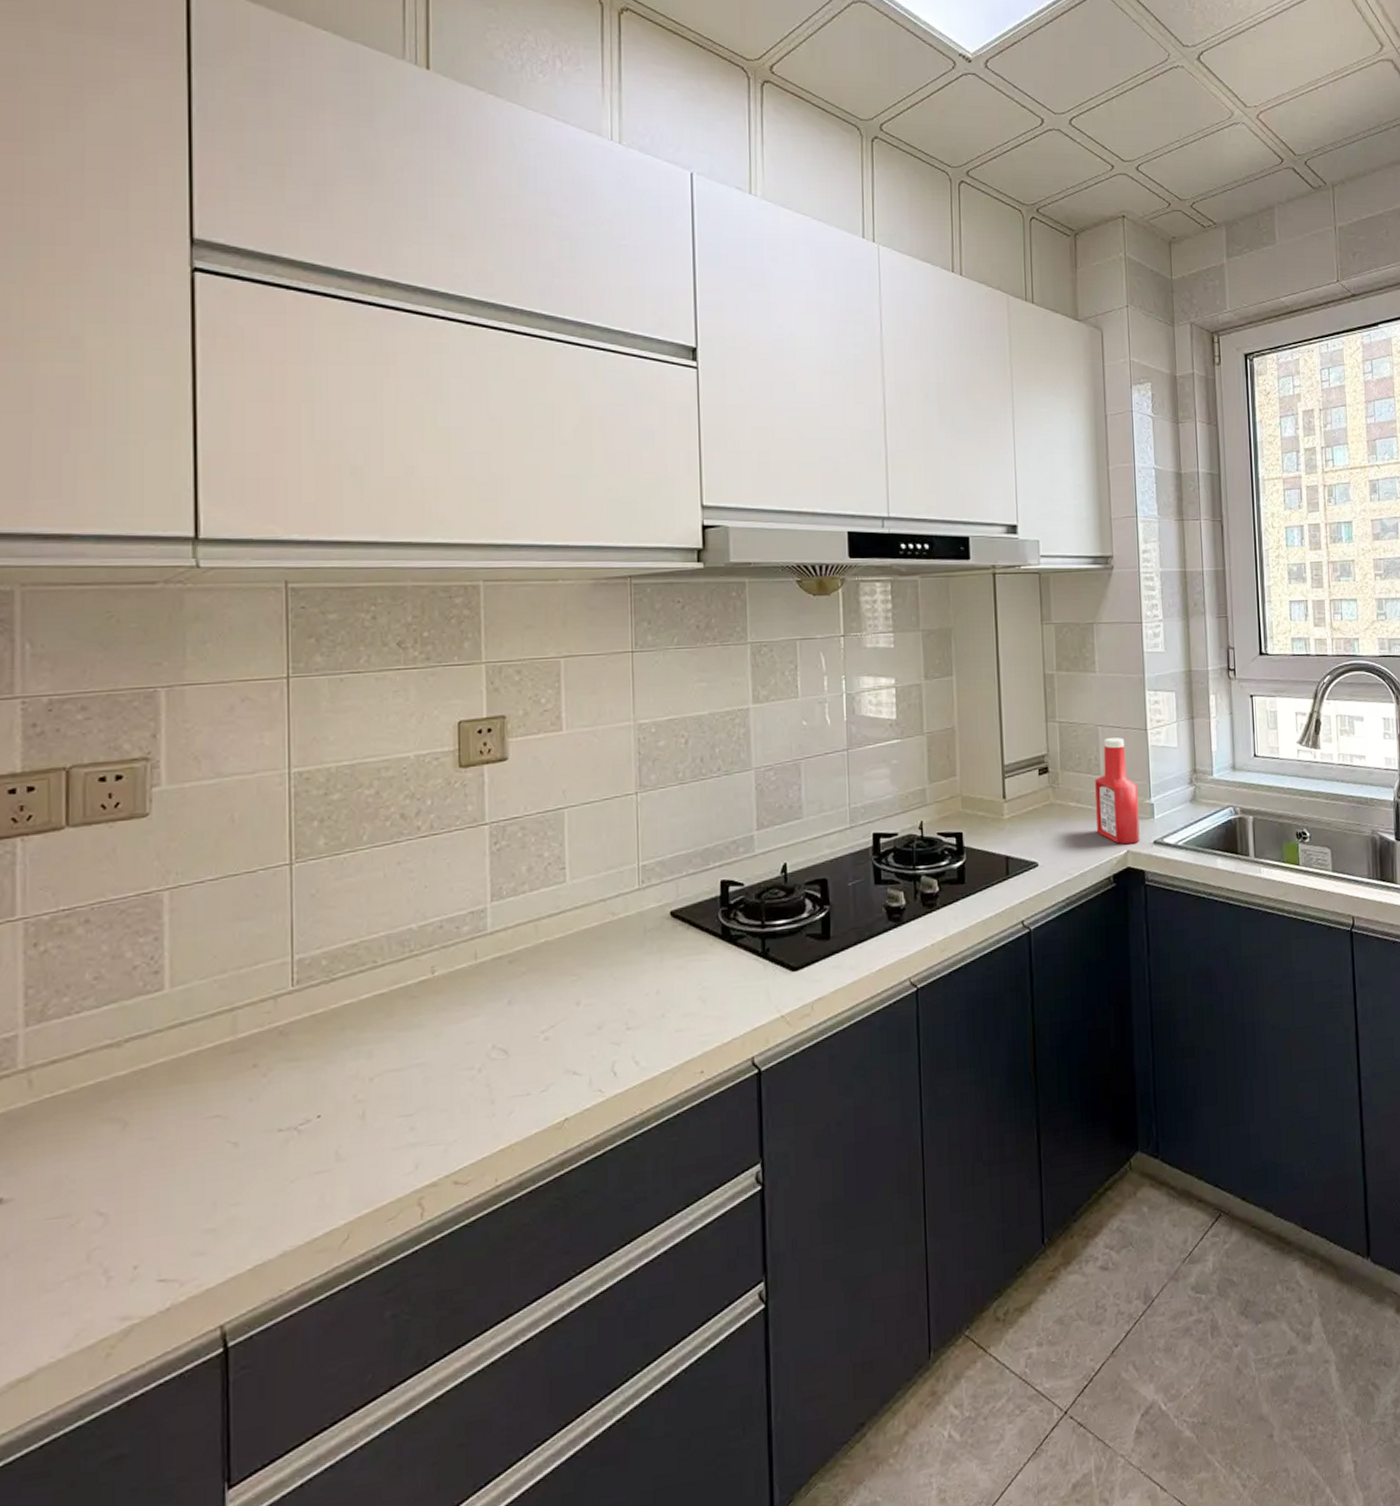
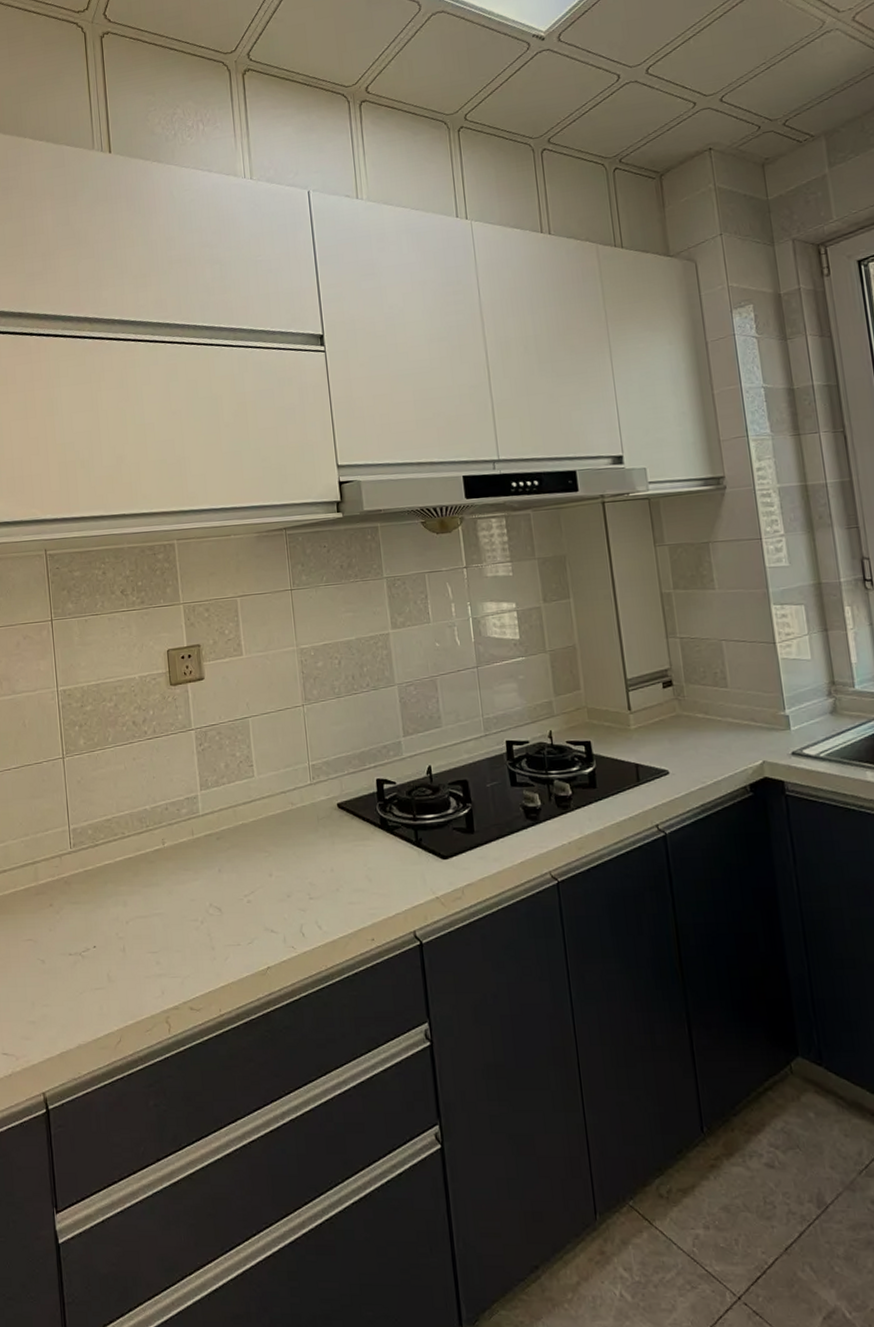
ketchup bottle: present [1095,737,1140,845] -> none [722,651,776,755]

